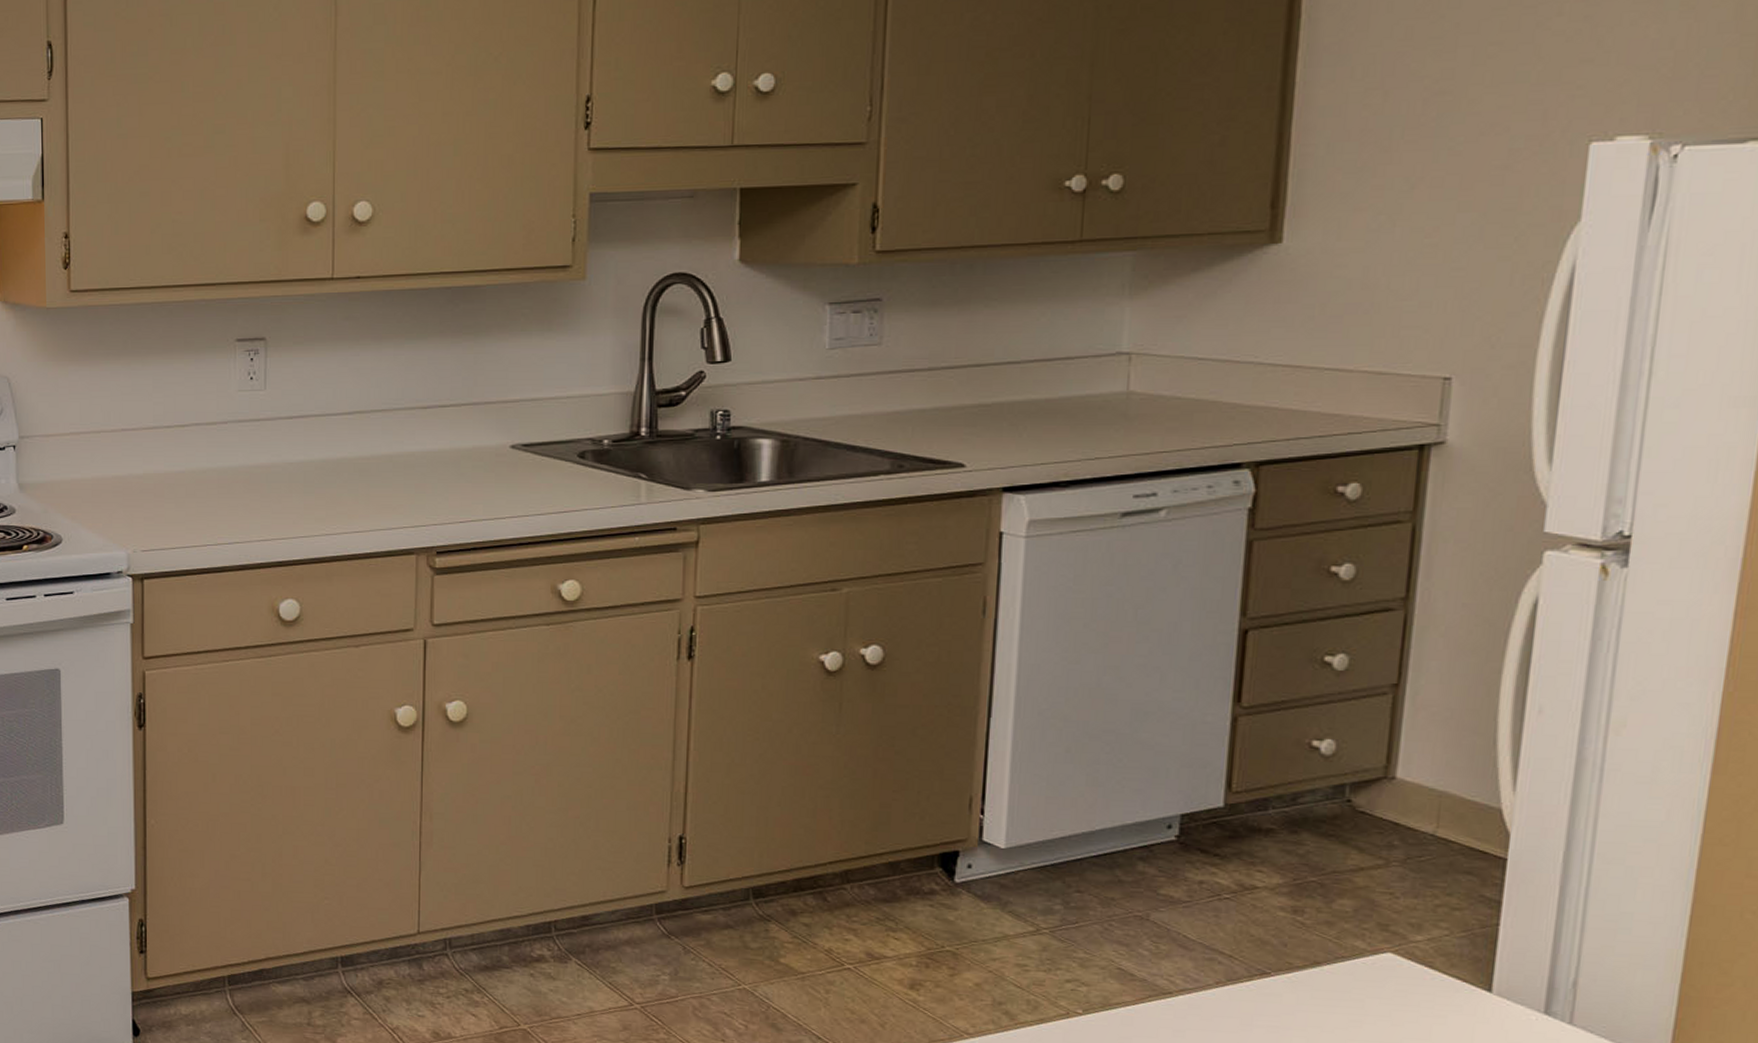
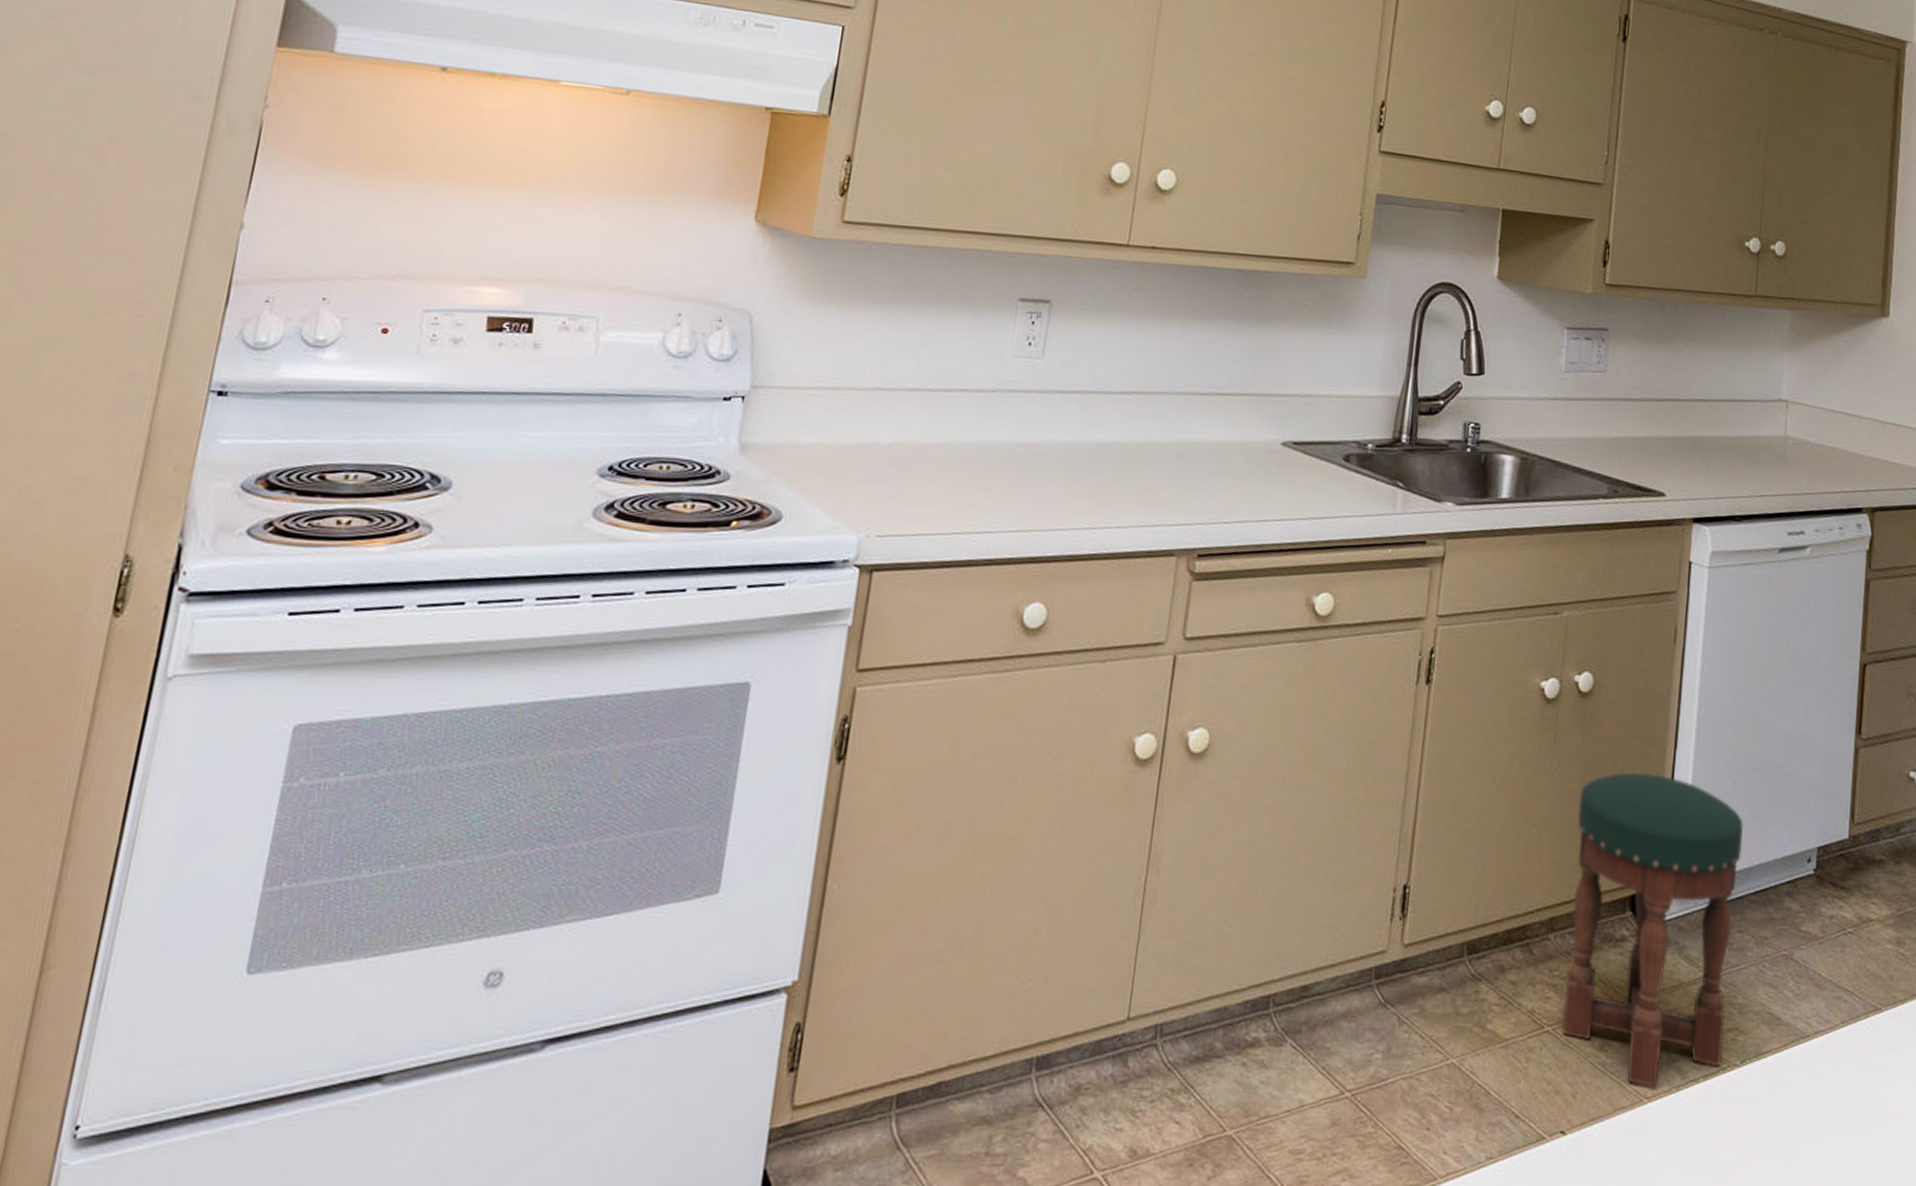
stool: none [865,740,1080,1025] -> present [1562,773,1743,1087]

